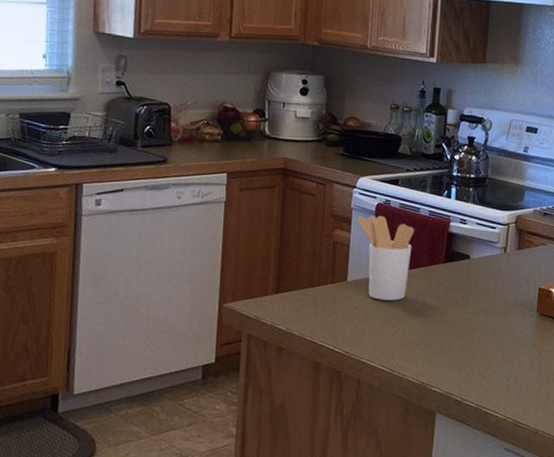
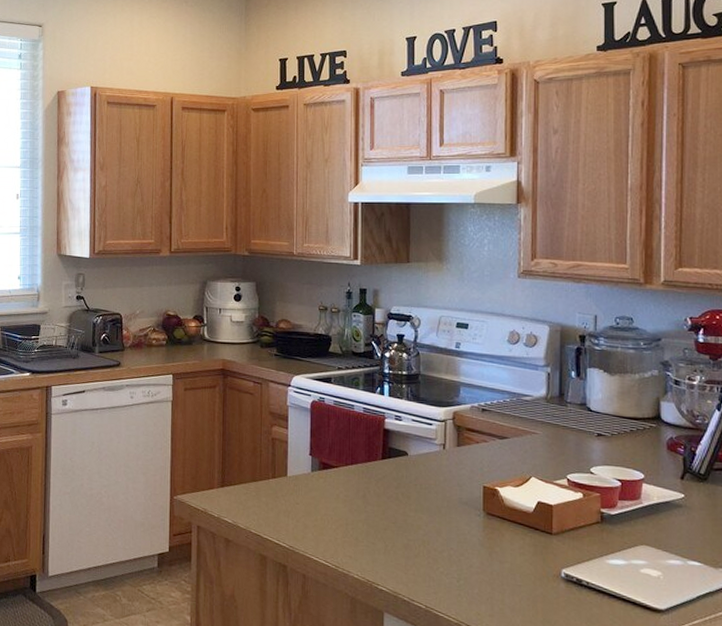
utensil holder: present [357,215,415,301] -> none [294,413,350,497]

